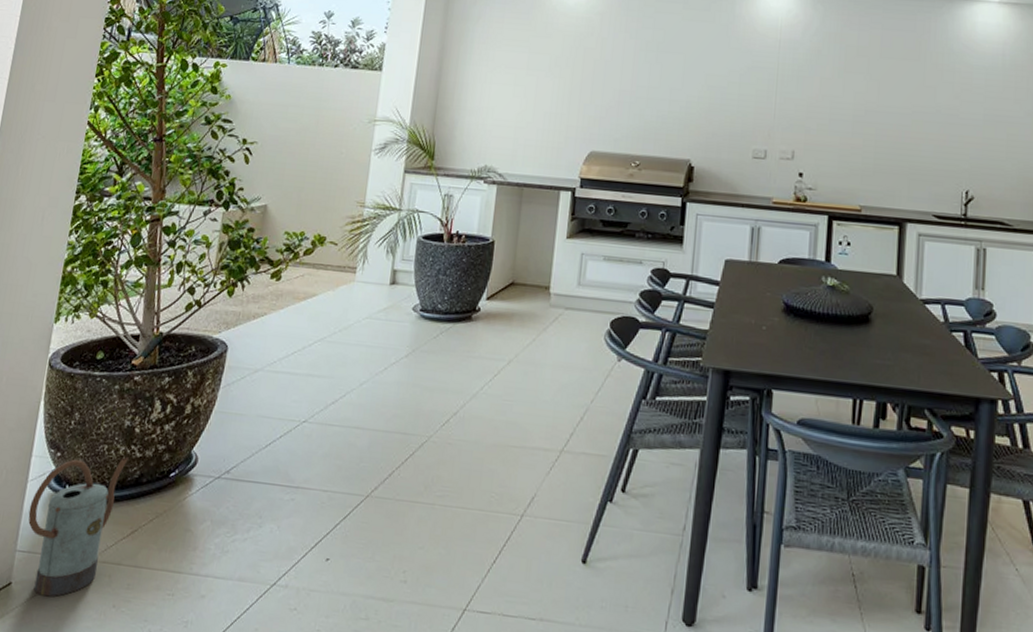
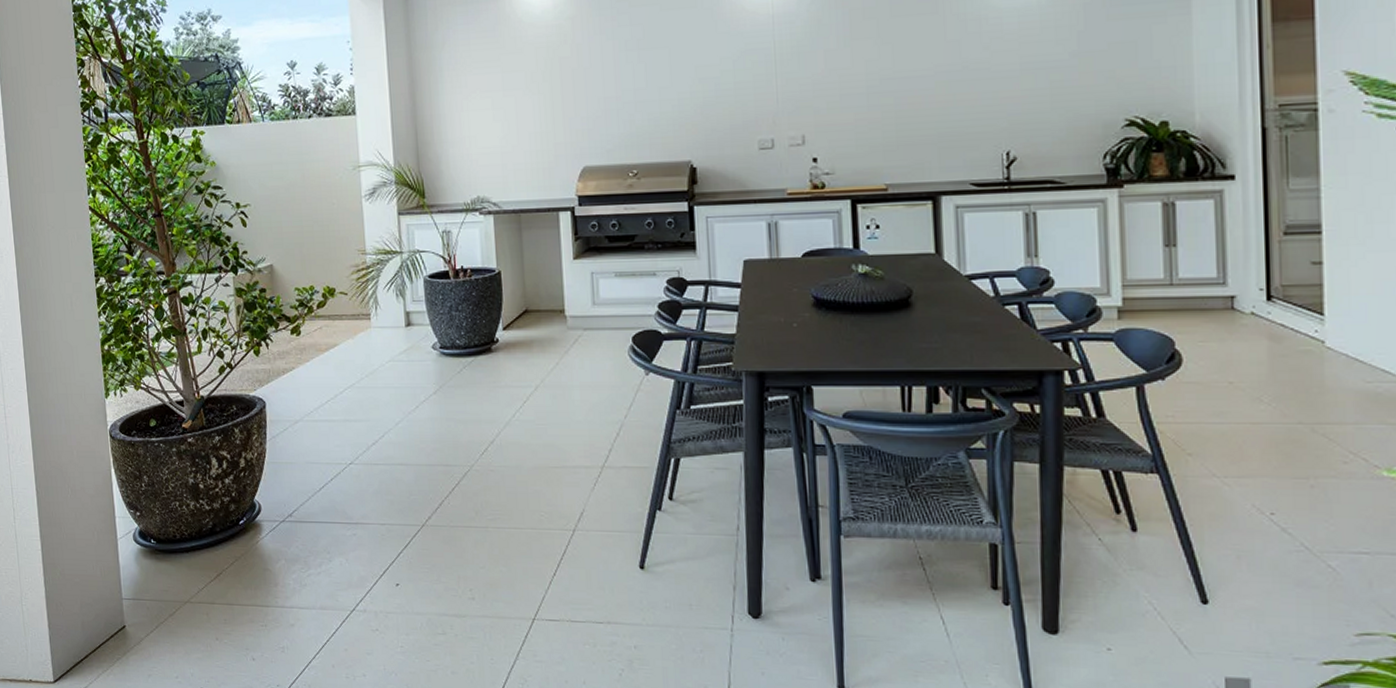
watering can: present [28,456,129,597] -> none [124,510,200,635]

